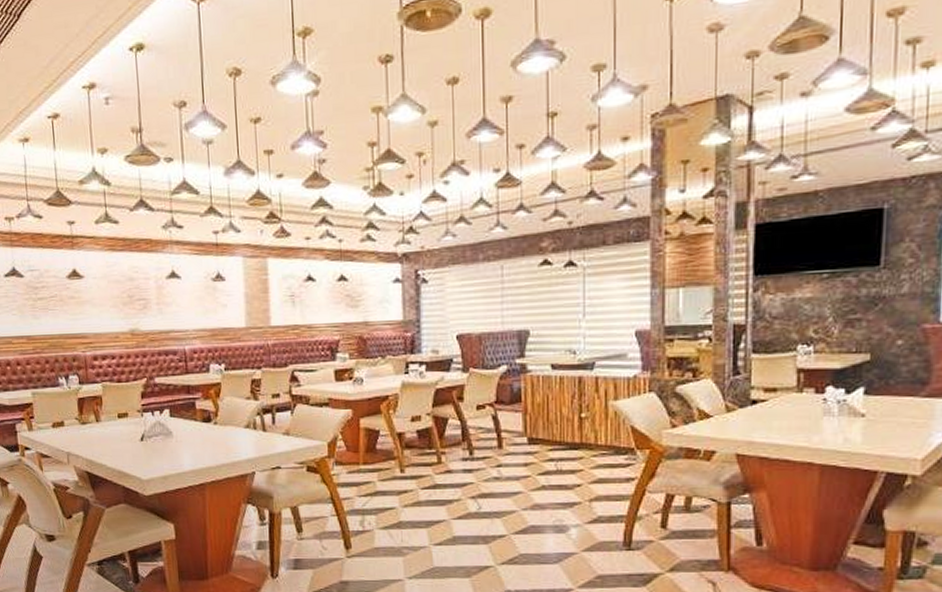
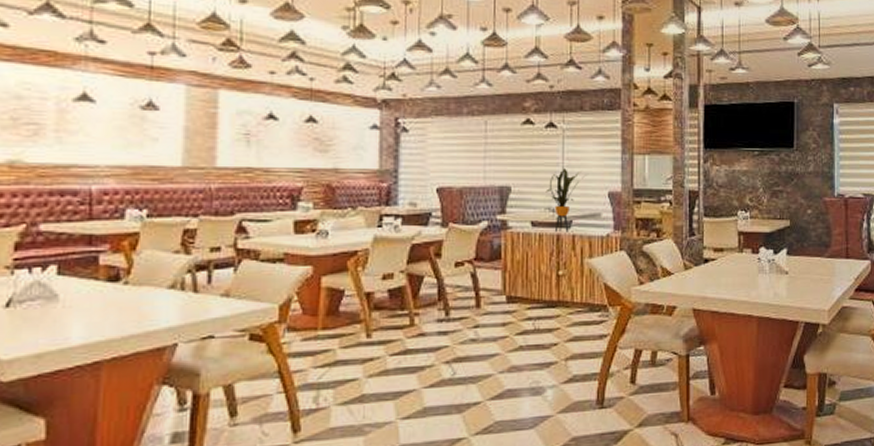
house plant: none [566,307,610,375] -> present [545,167,586,233]

